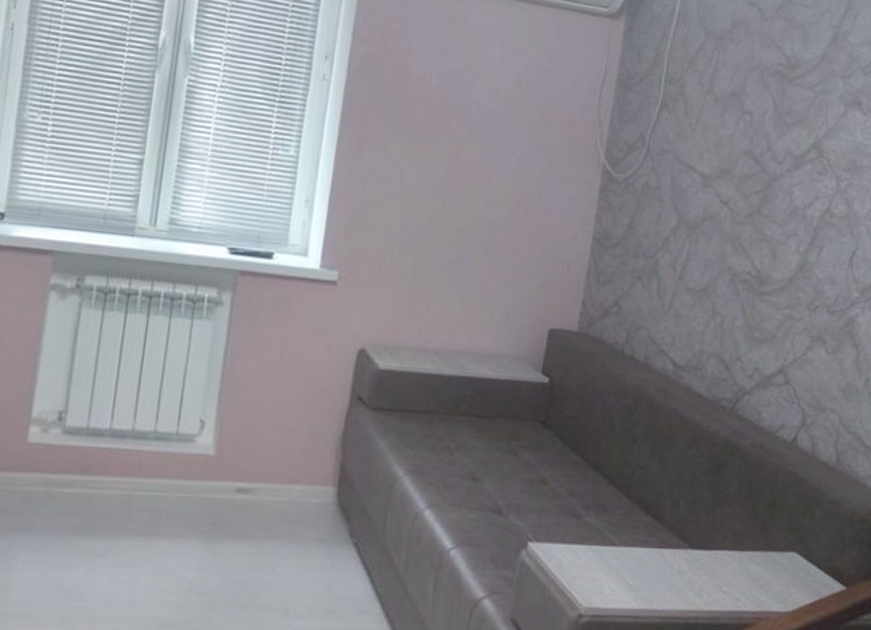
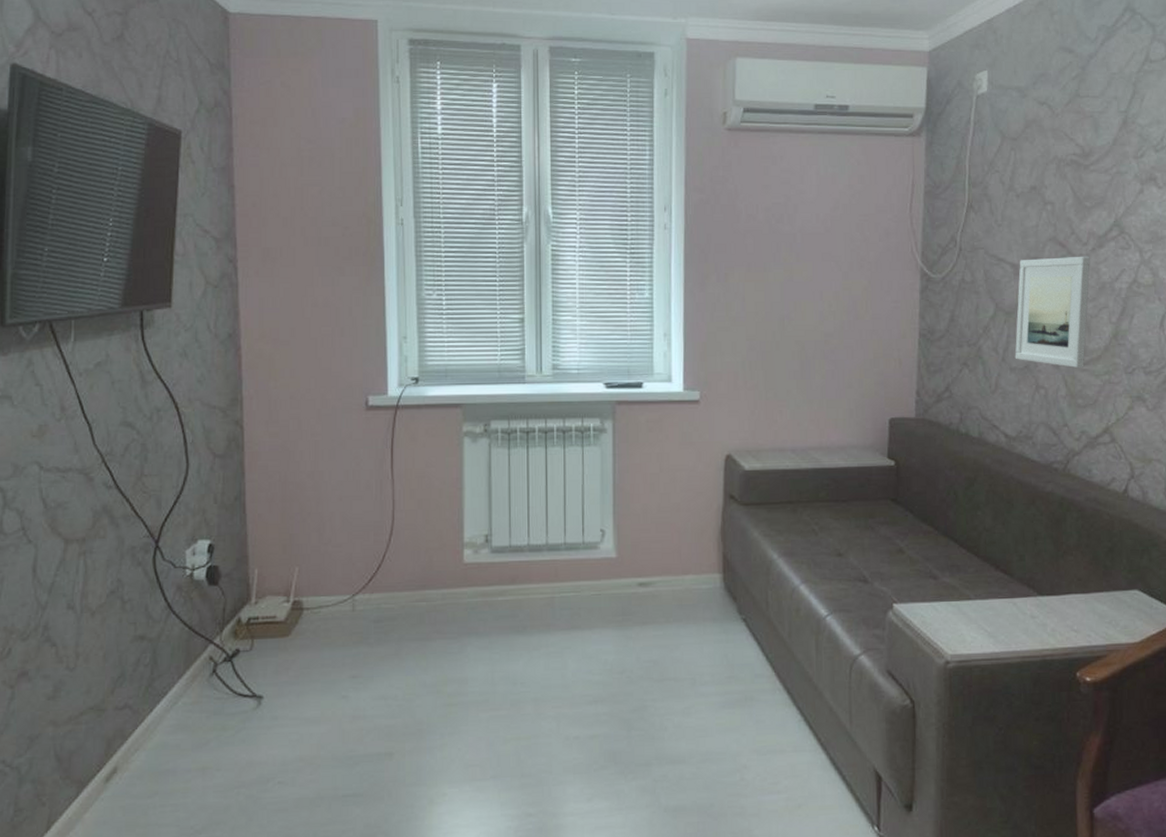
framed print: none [693,170,784,299] -> present [1014,256,1090,369]

